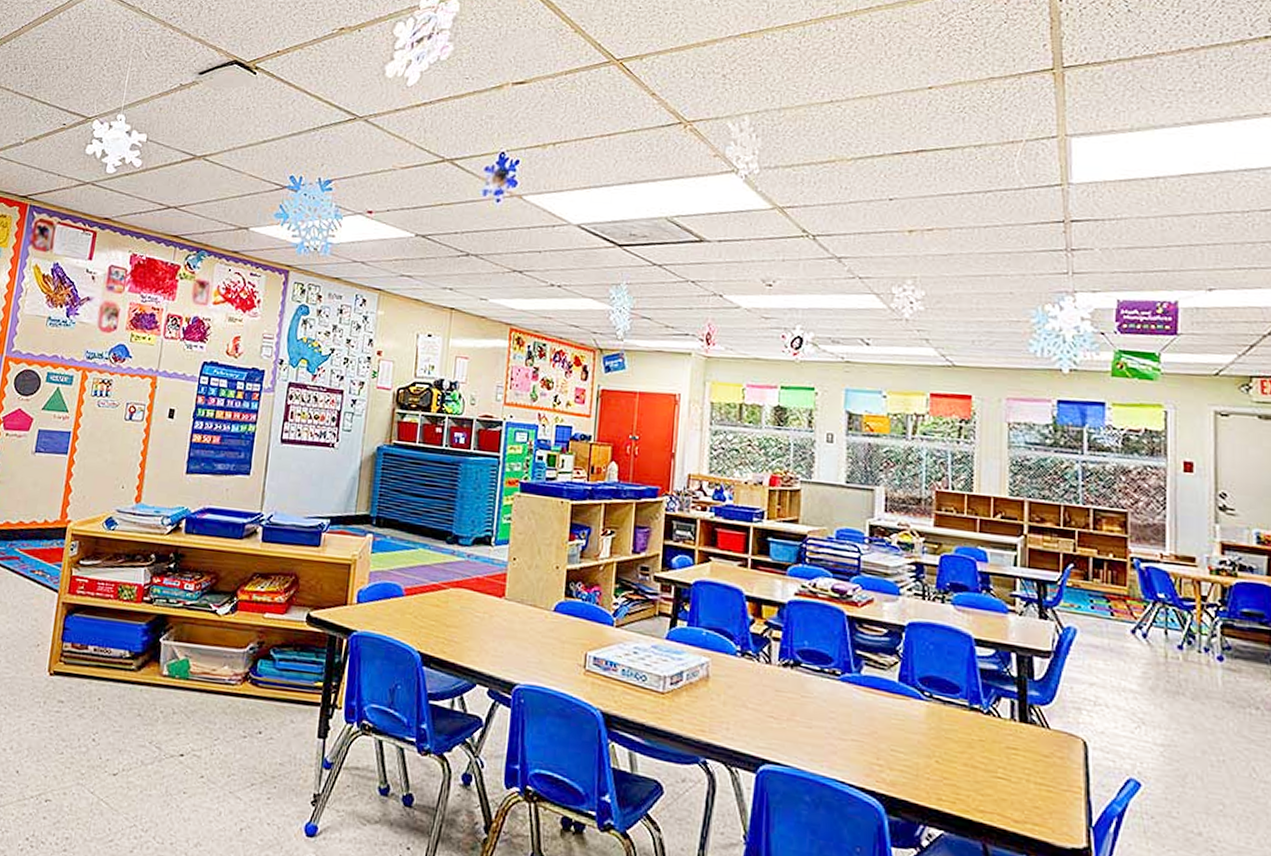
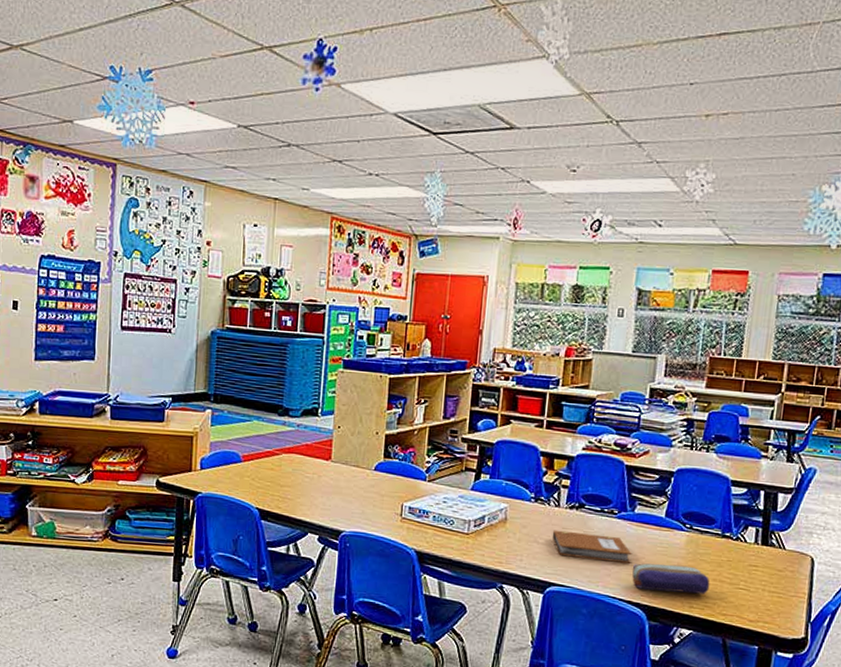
notebook: none [763,692,861,739] -> present [552,530,632,563]
pencil case: none [863,738,960,783] -> present [632,563,710,594]

